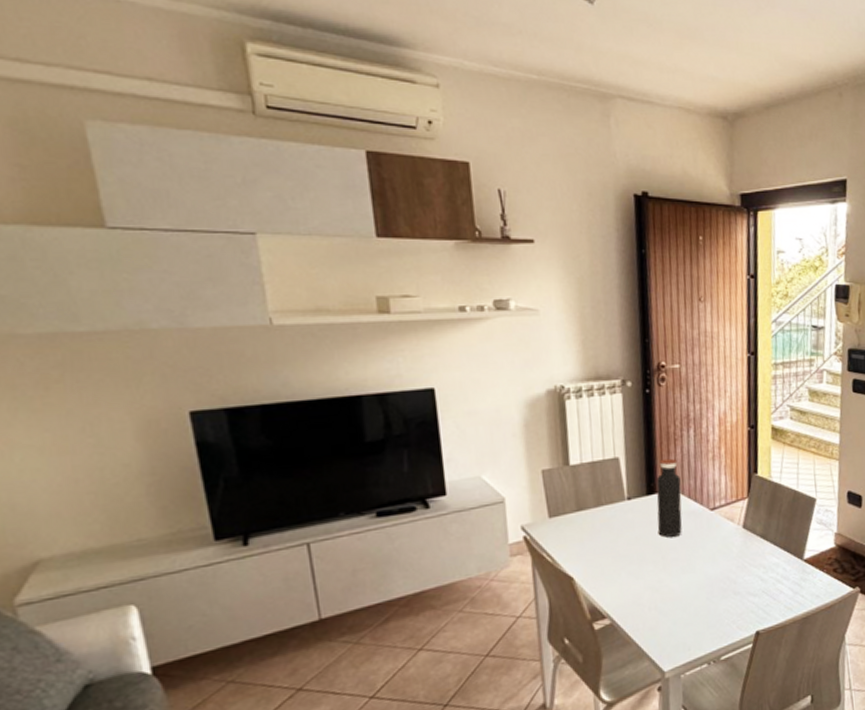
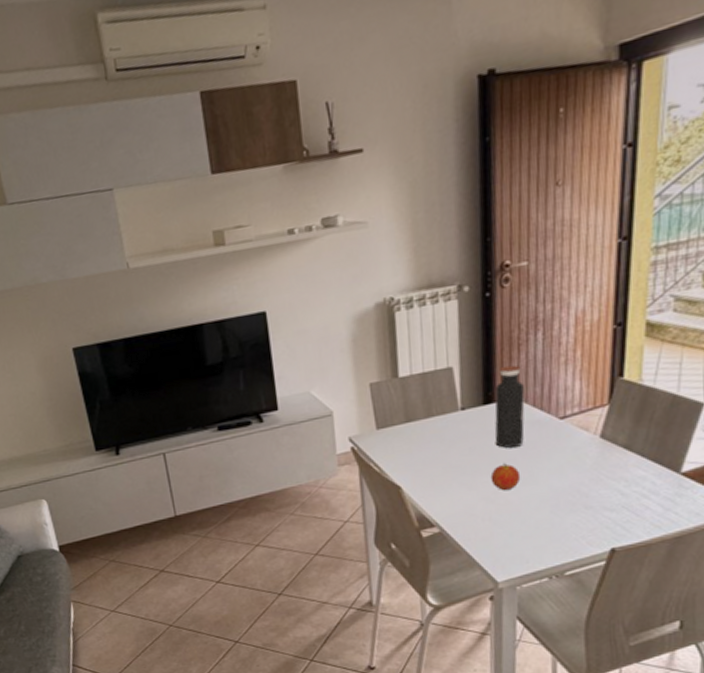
fruit: none [655,551,681,579] -> present [490,462,521,490]

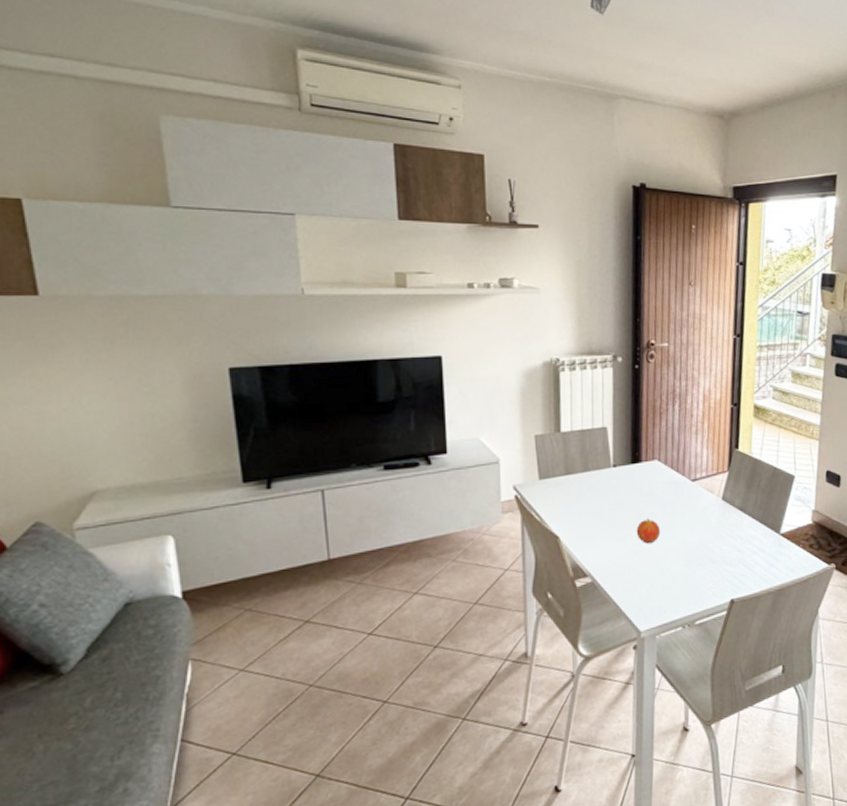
water bottle: present [494,365,525,448] -> none [640,430,665,504]

